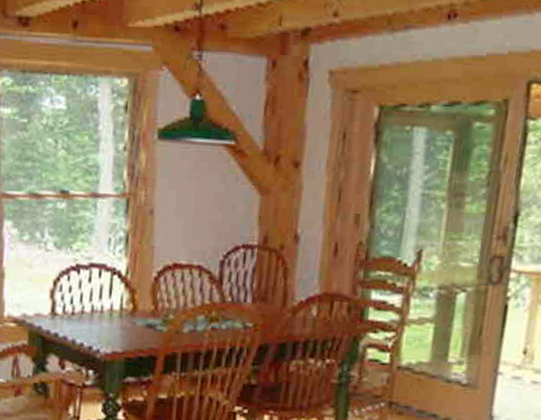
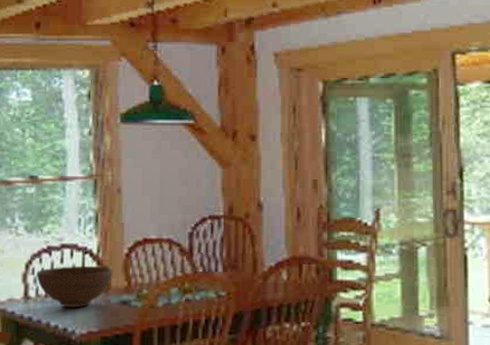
fruit bowl: none [64,285,141,328] -> present [36,265,113,308]

